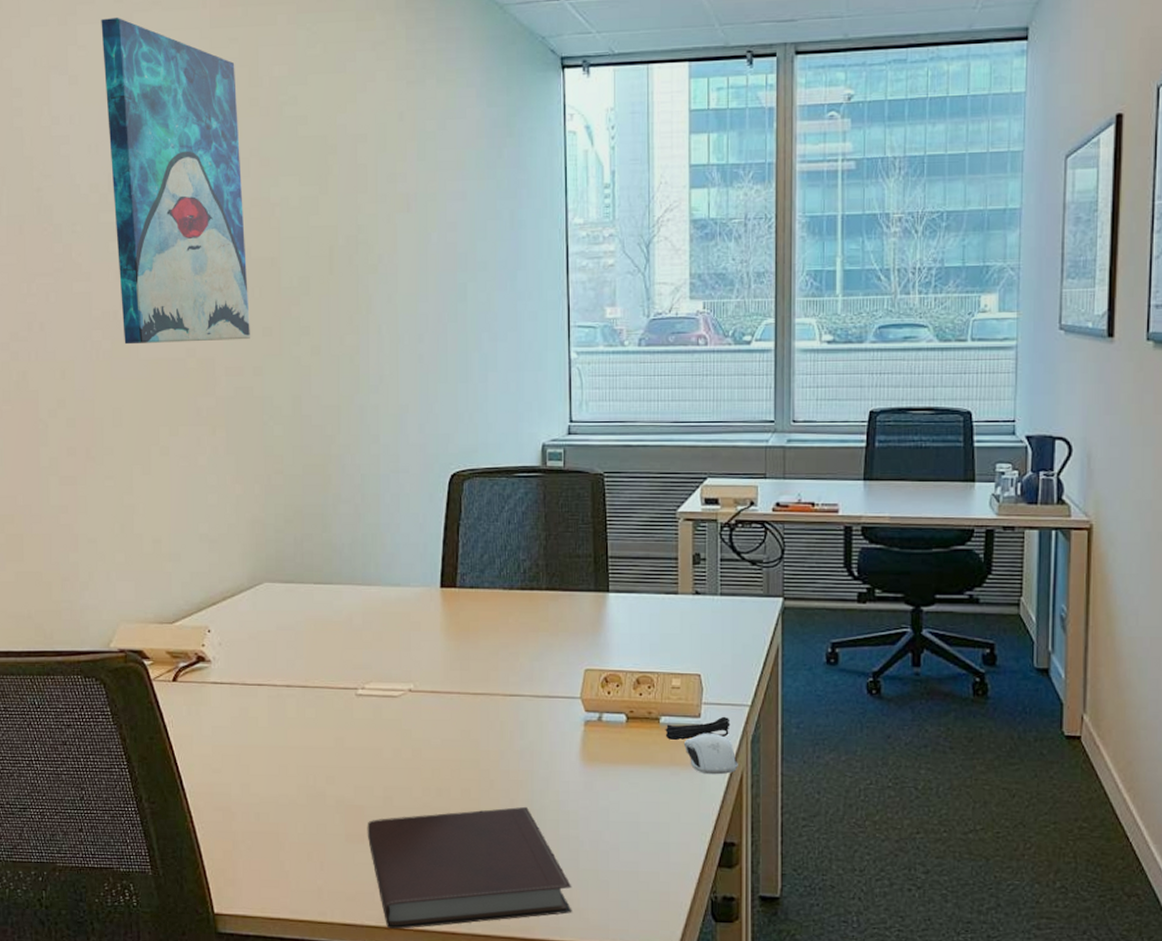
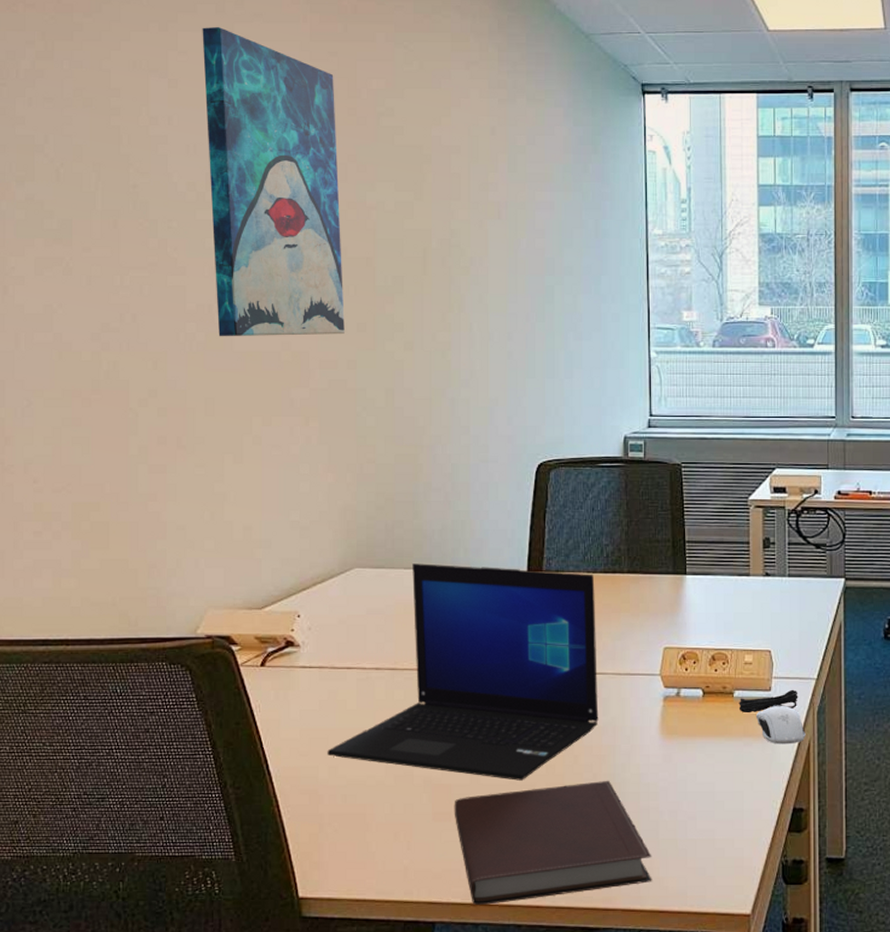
laptop: none [240,578,516,804] -> present [327,563,599,781]

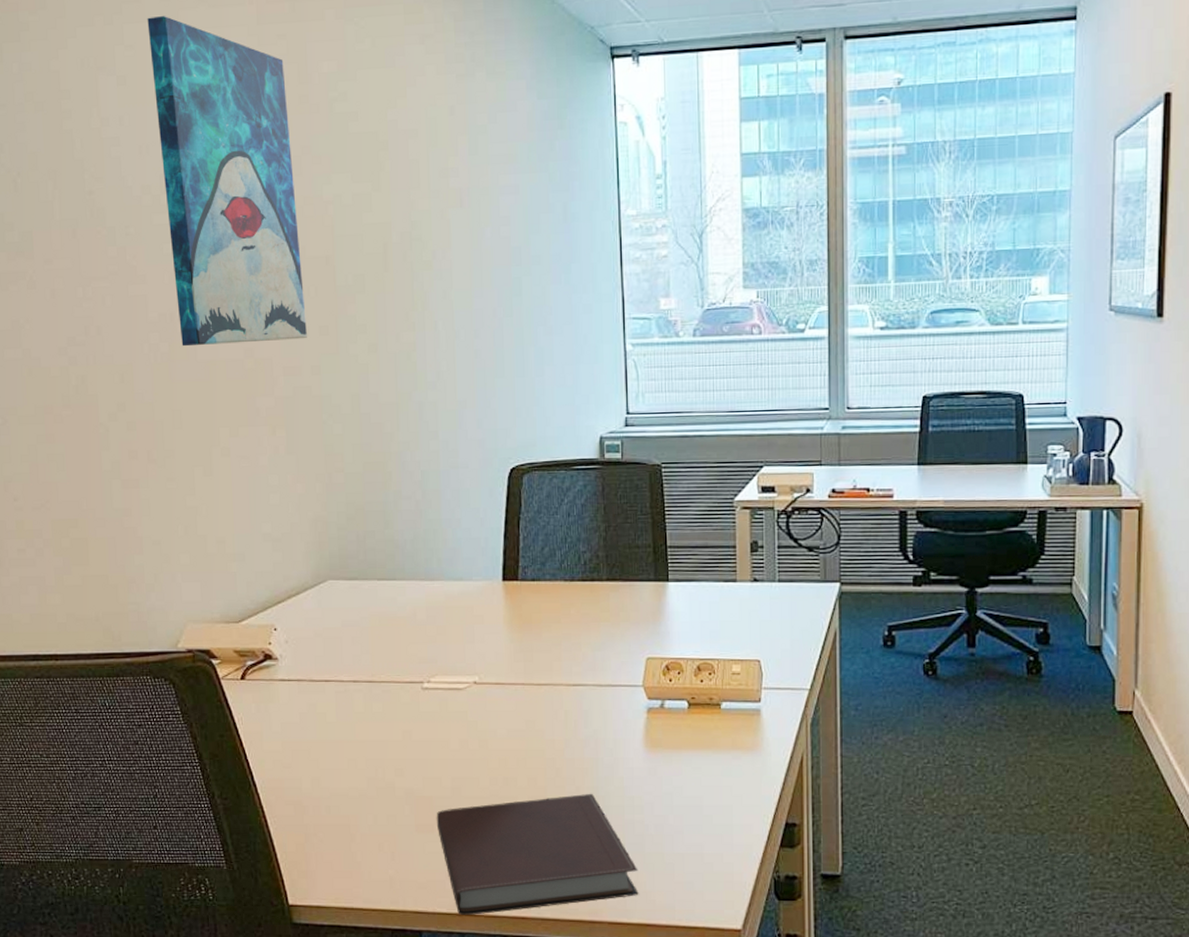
laptop: present [327,563,599,781] -> none [309,574,580,793]
computer mouse: present [738,689,806,745] -> none [726,700,798,758]

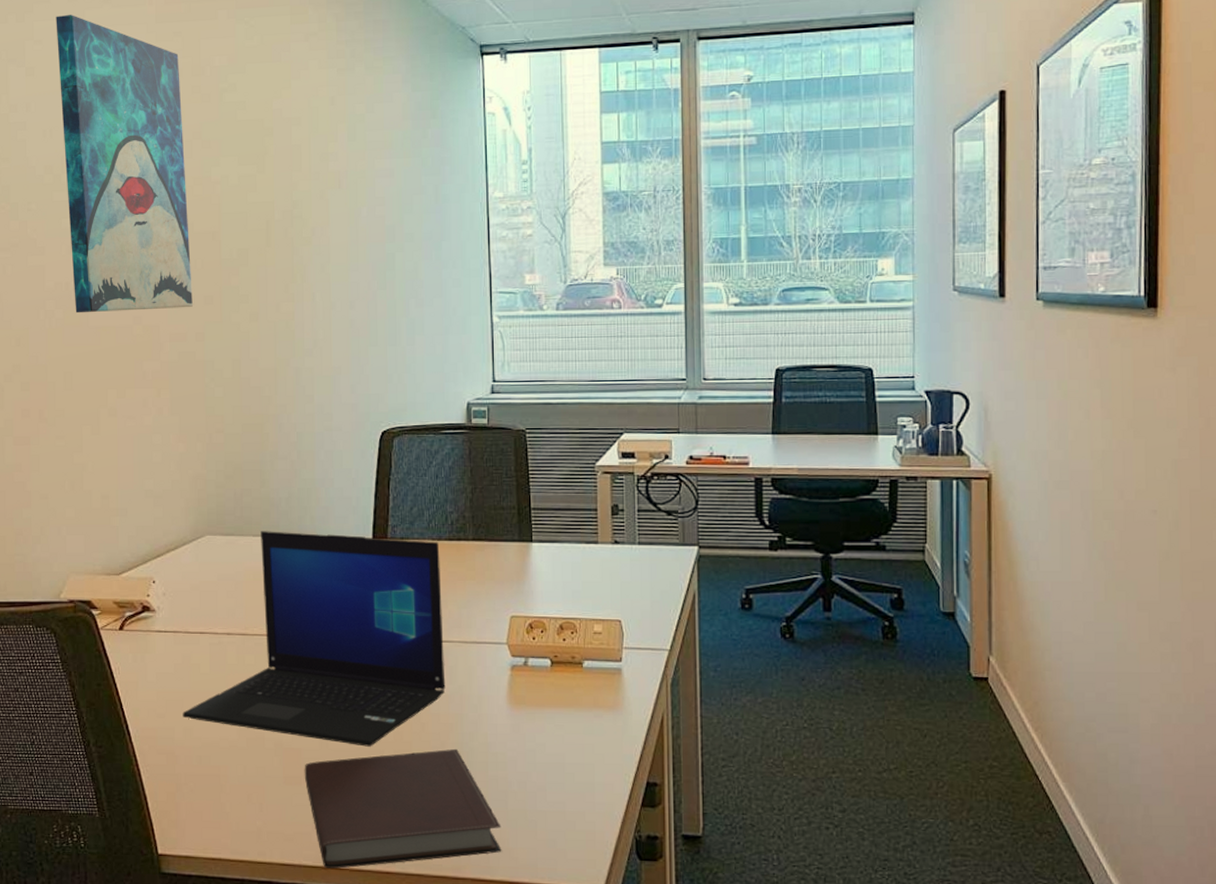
laptop: none [309,574,580,793] -> present [183,531,446,747]

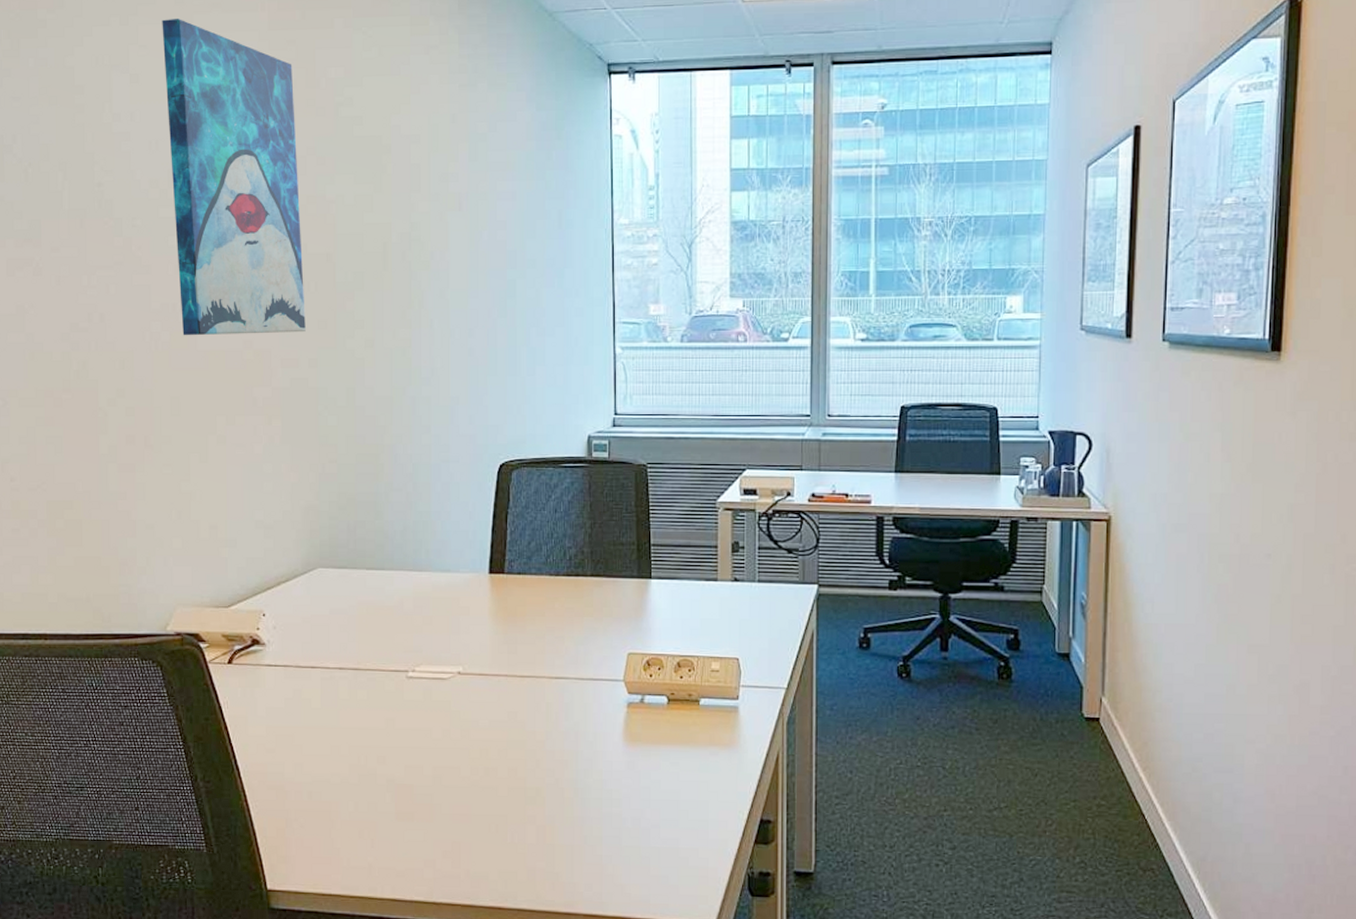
laptop: present [183,531,446,747] -> none [293,564,561,783]
notebook: present [304,748,502,869] -> none [416,785,615,904]

